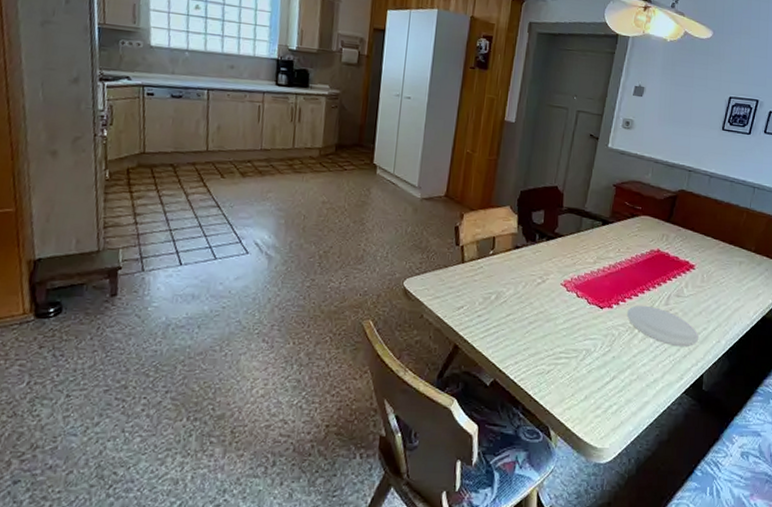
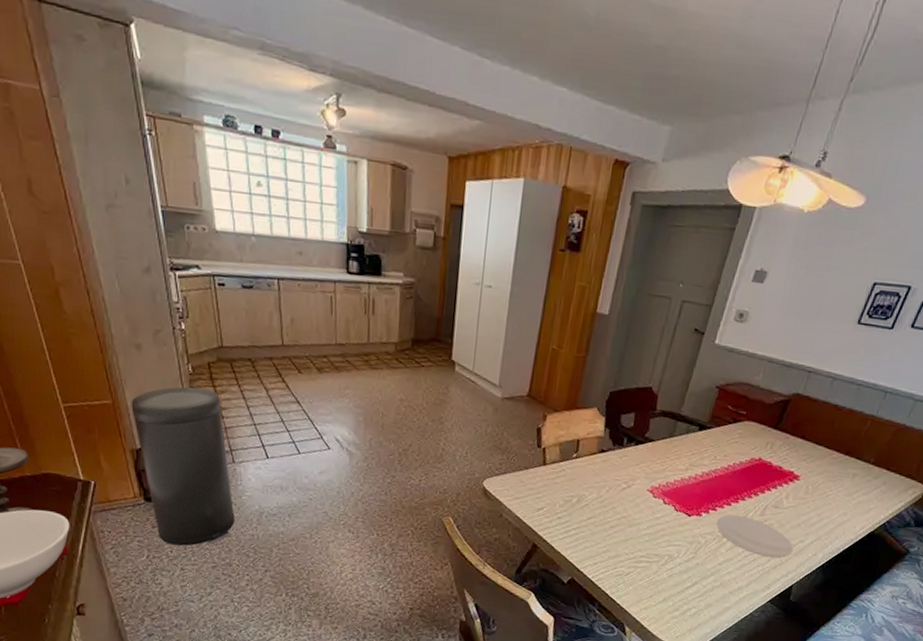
pedal bin: none [36,193,138,368] -> present [131,386,235,546]

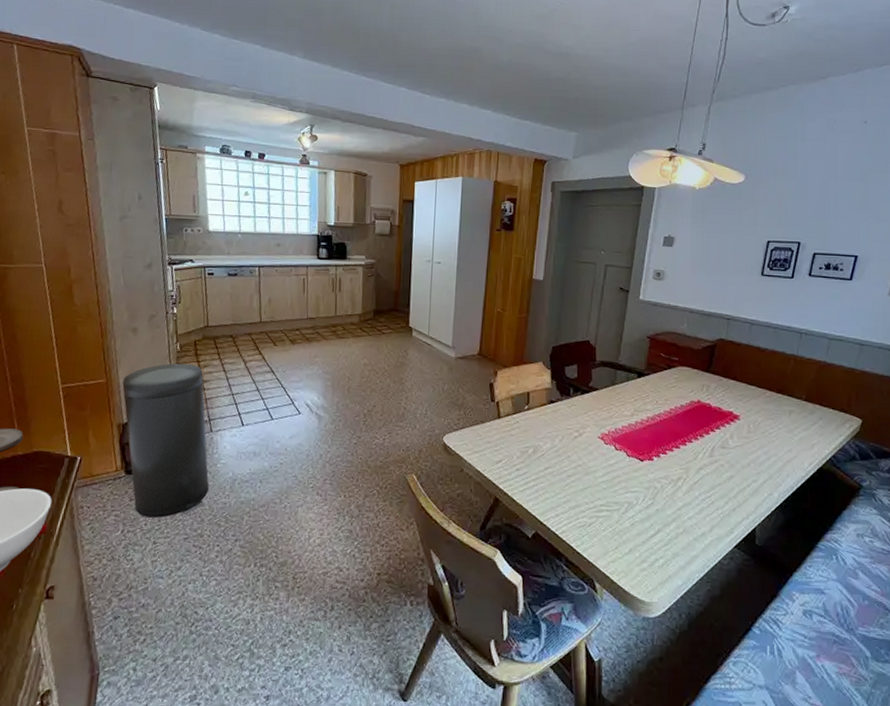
plate: present [715,514,794,558] -> none [668,457,749,500]

